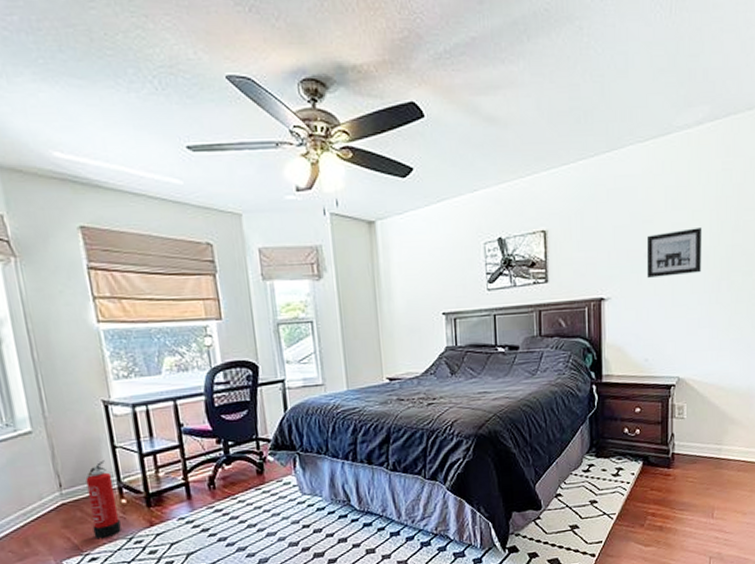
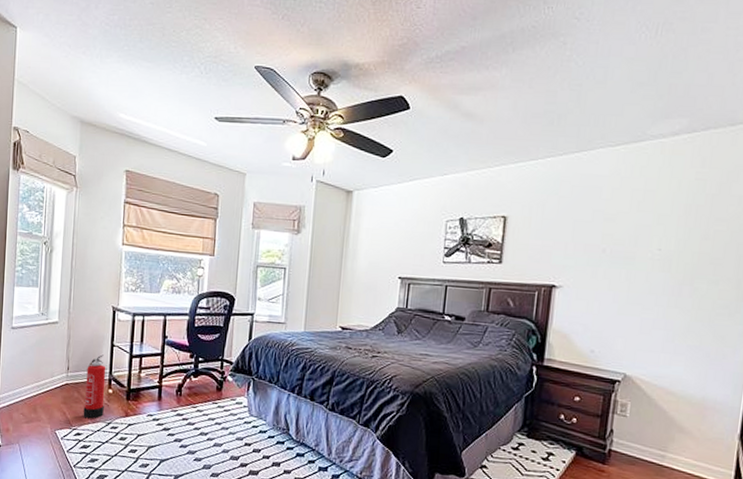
wall art: present [646,228,703,278] -> none [602,231,668,275]

